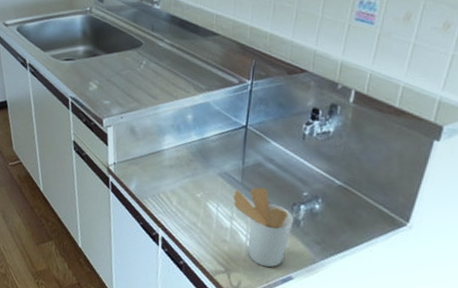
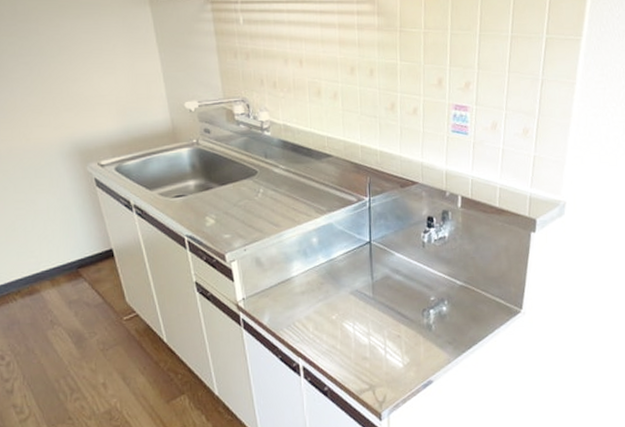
utensil holder: present [232,187,294,268] -> none [366,299,426,376]

